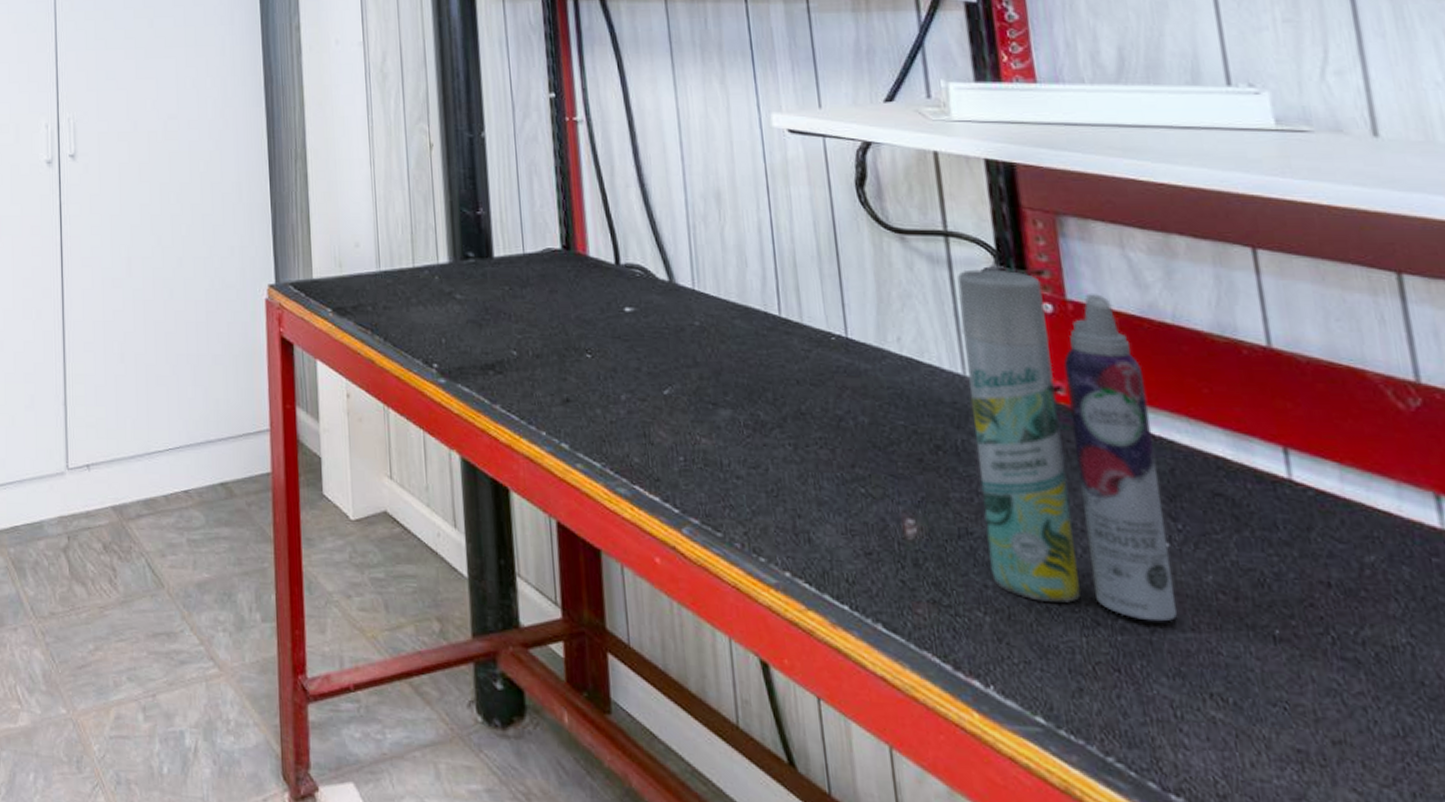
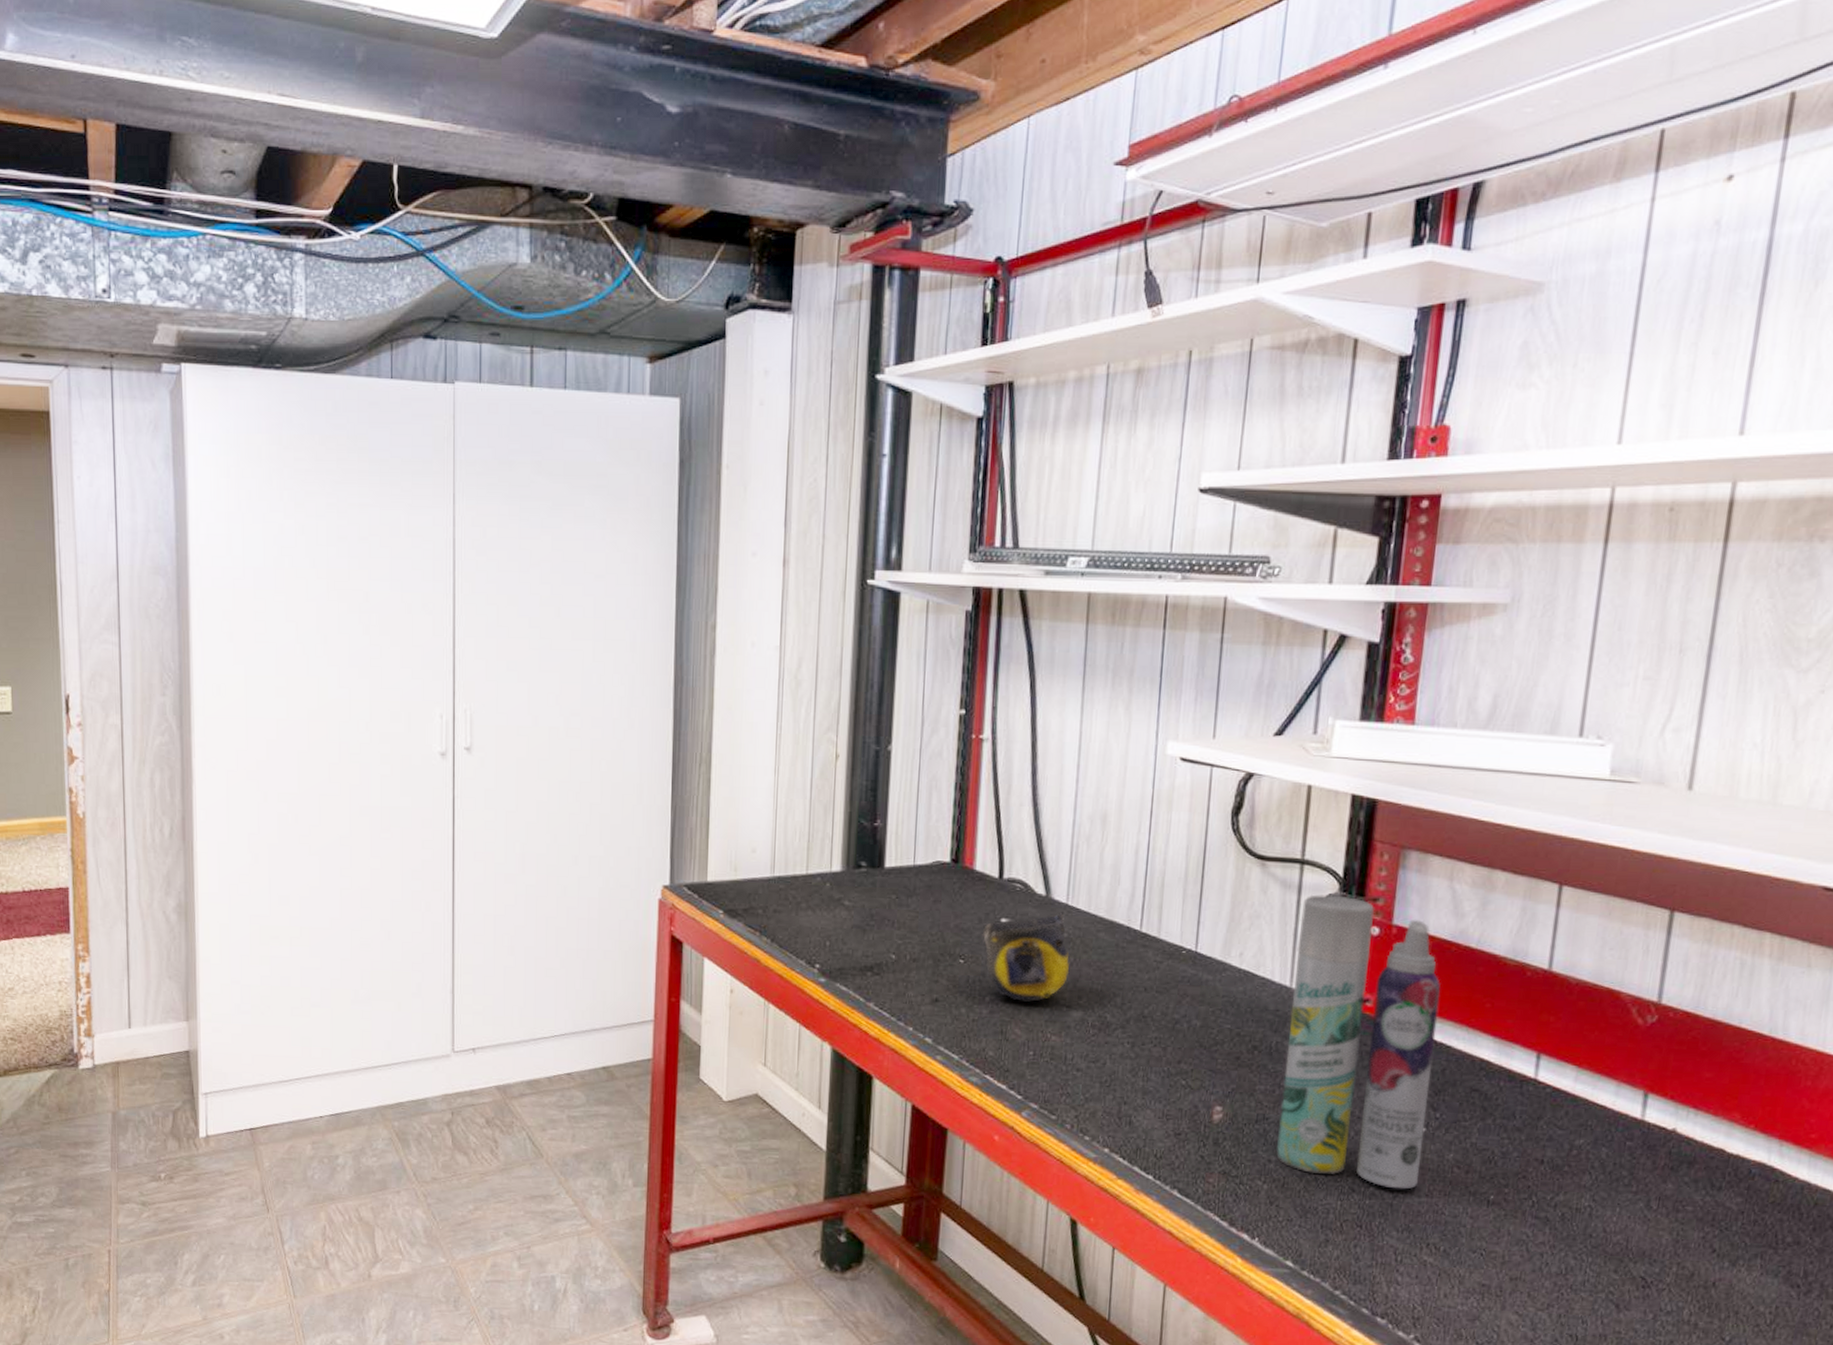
tape measure: none [606,300,708,399] -> present [982,913,1070,1002]

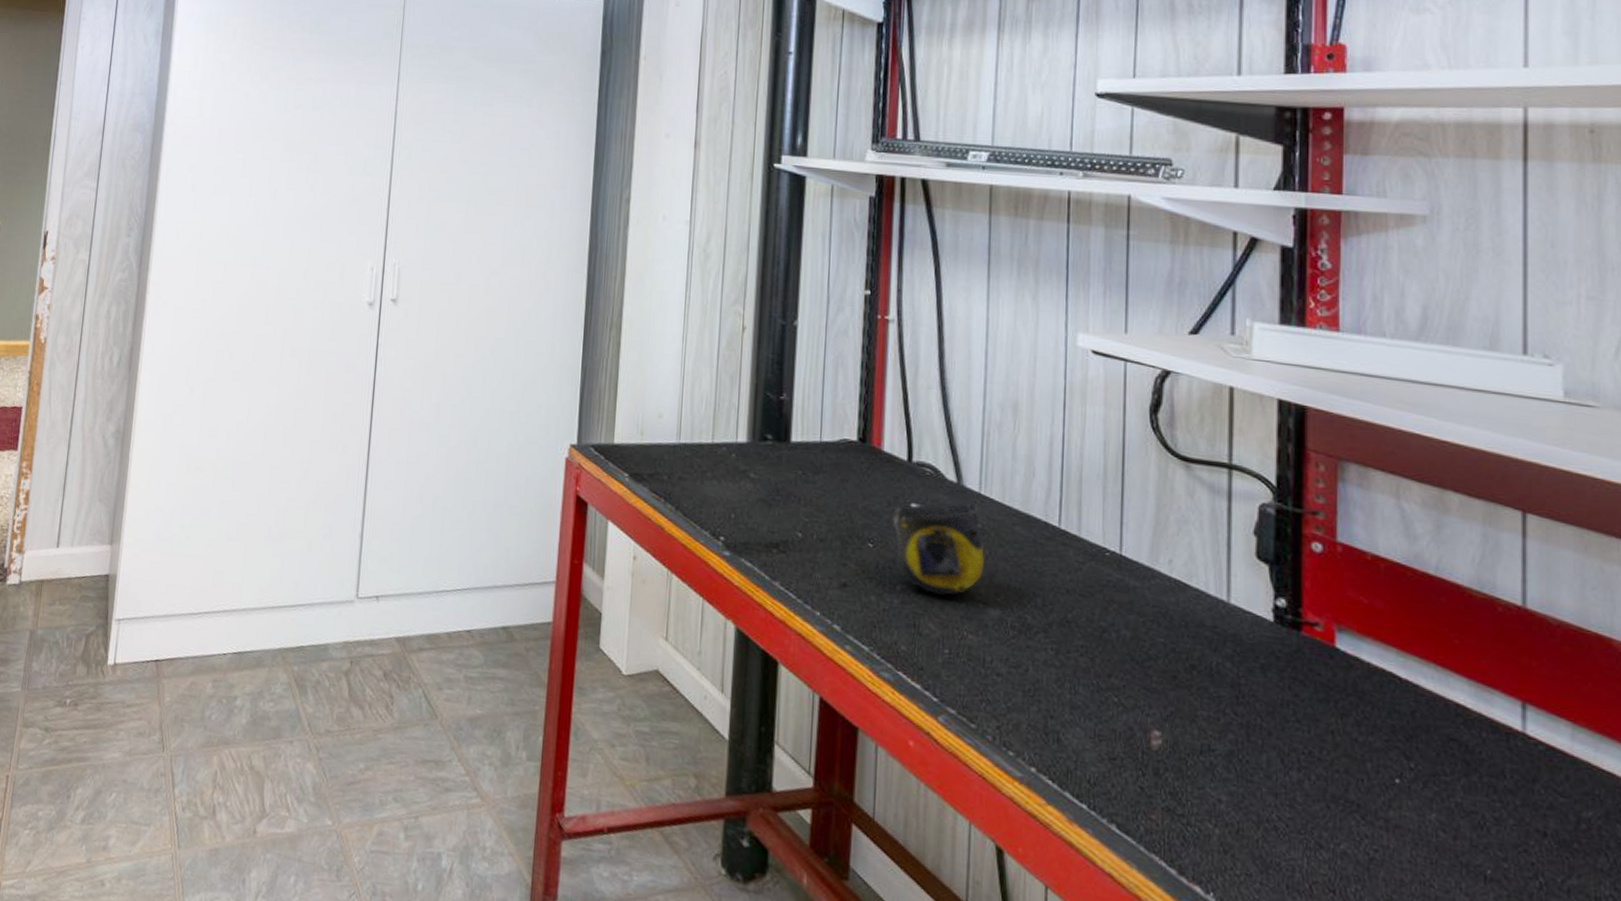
aerosol can: present [1276,894,1441,1190] -> none [1227,502,1400,852]

